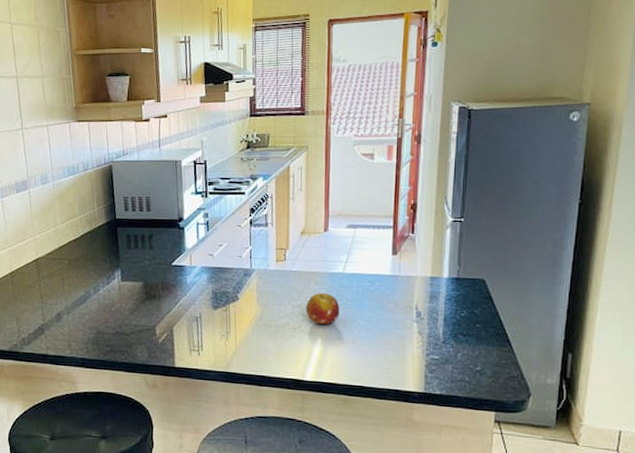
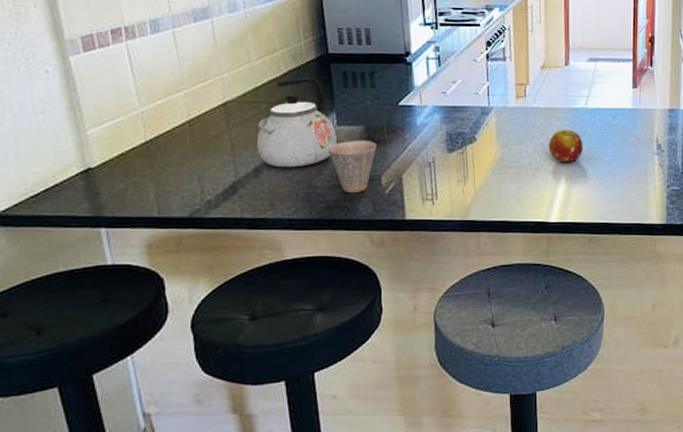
kettle: none [59,238,121,315] -> present [257,77,338,168]
cup: none [113,294,152,341] -> present [327,140,376,194]

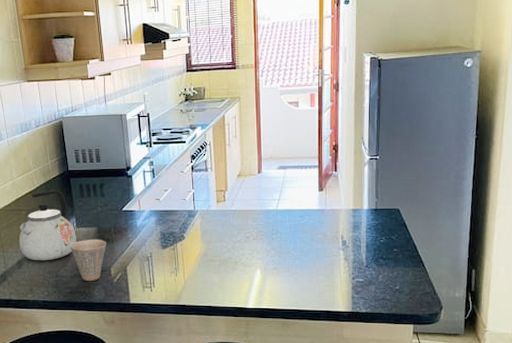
fruit: present [548,129,583,163] -> none [245,228,275,257]

